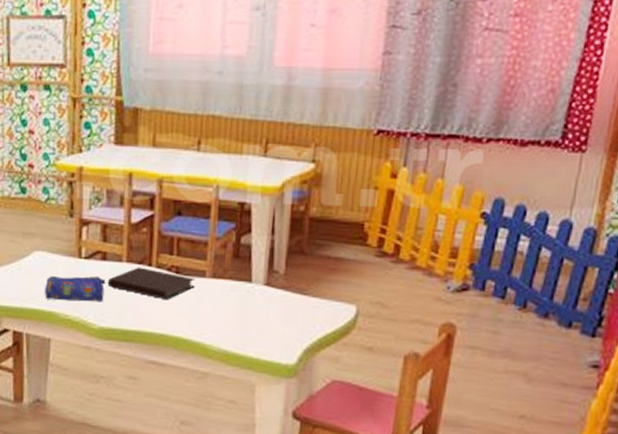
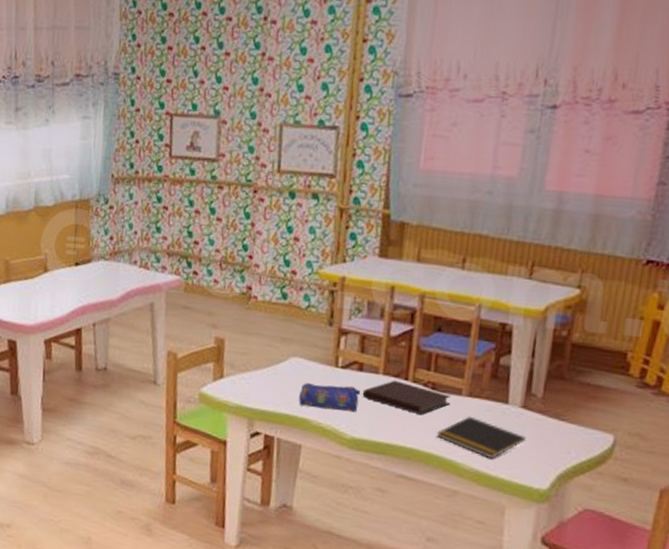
notepad: none [184,297,271,338] -> present [437,416,526,459]

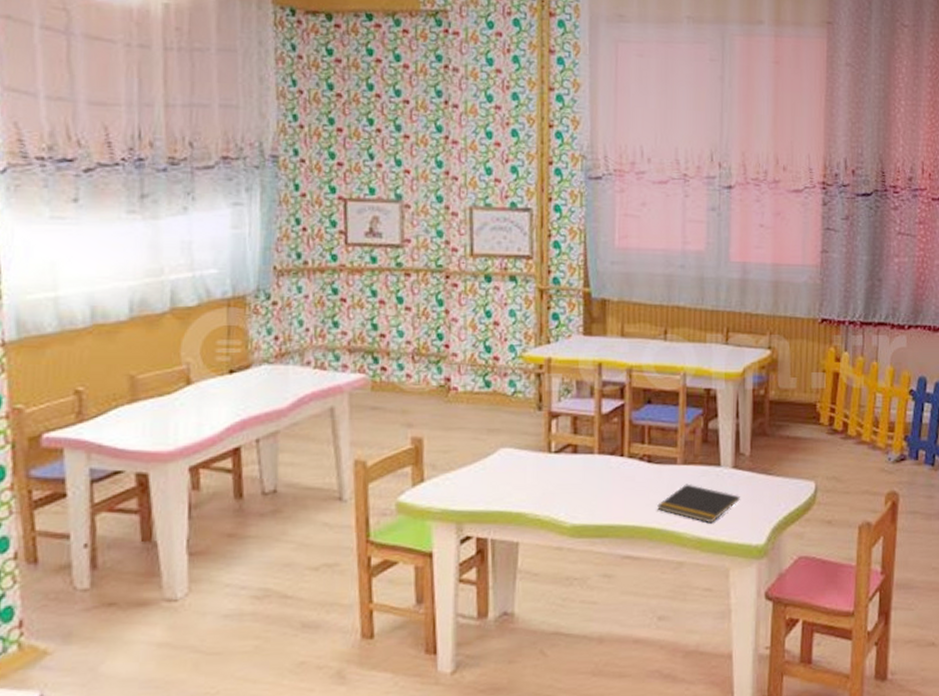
pencil case: present [298,383,361,413] -> none [511,470,578,500]
notebook: present [362,380,451,415] -> none [579,458,667,491]

